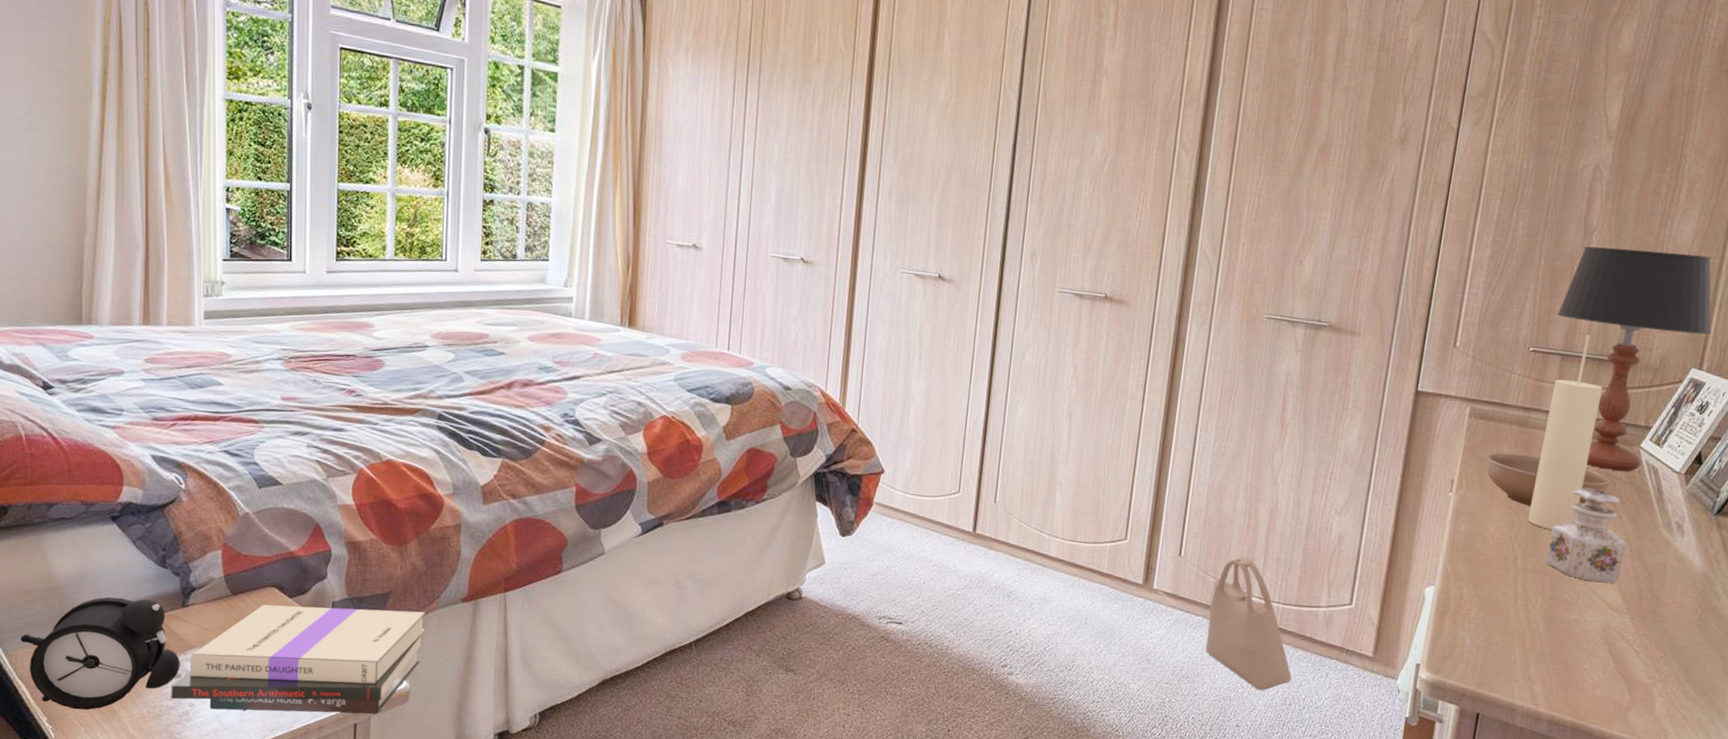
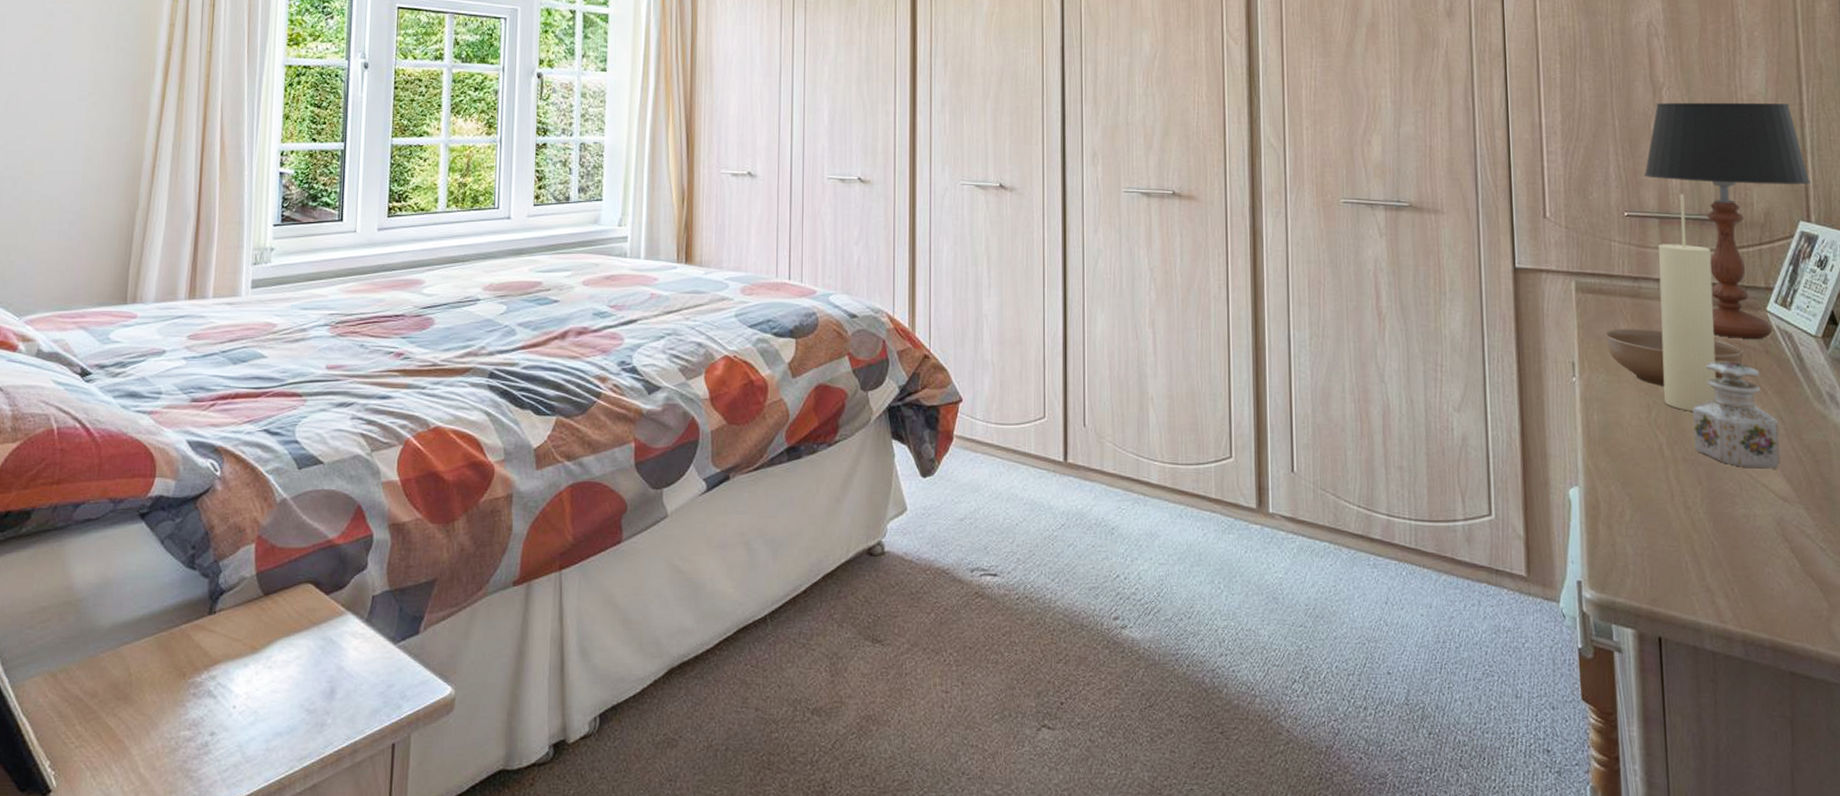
alarm clock: present [21,597,181,710] -> none [30,607,203,749]
books: present [171,604,425,714] -> none [189,600,473,737]
handbag: present [1205,557,1292,690] -> none [1335,468,1441,626]

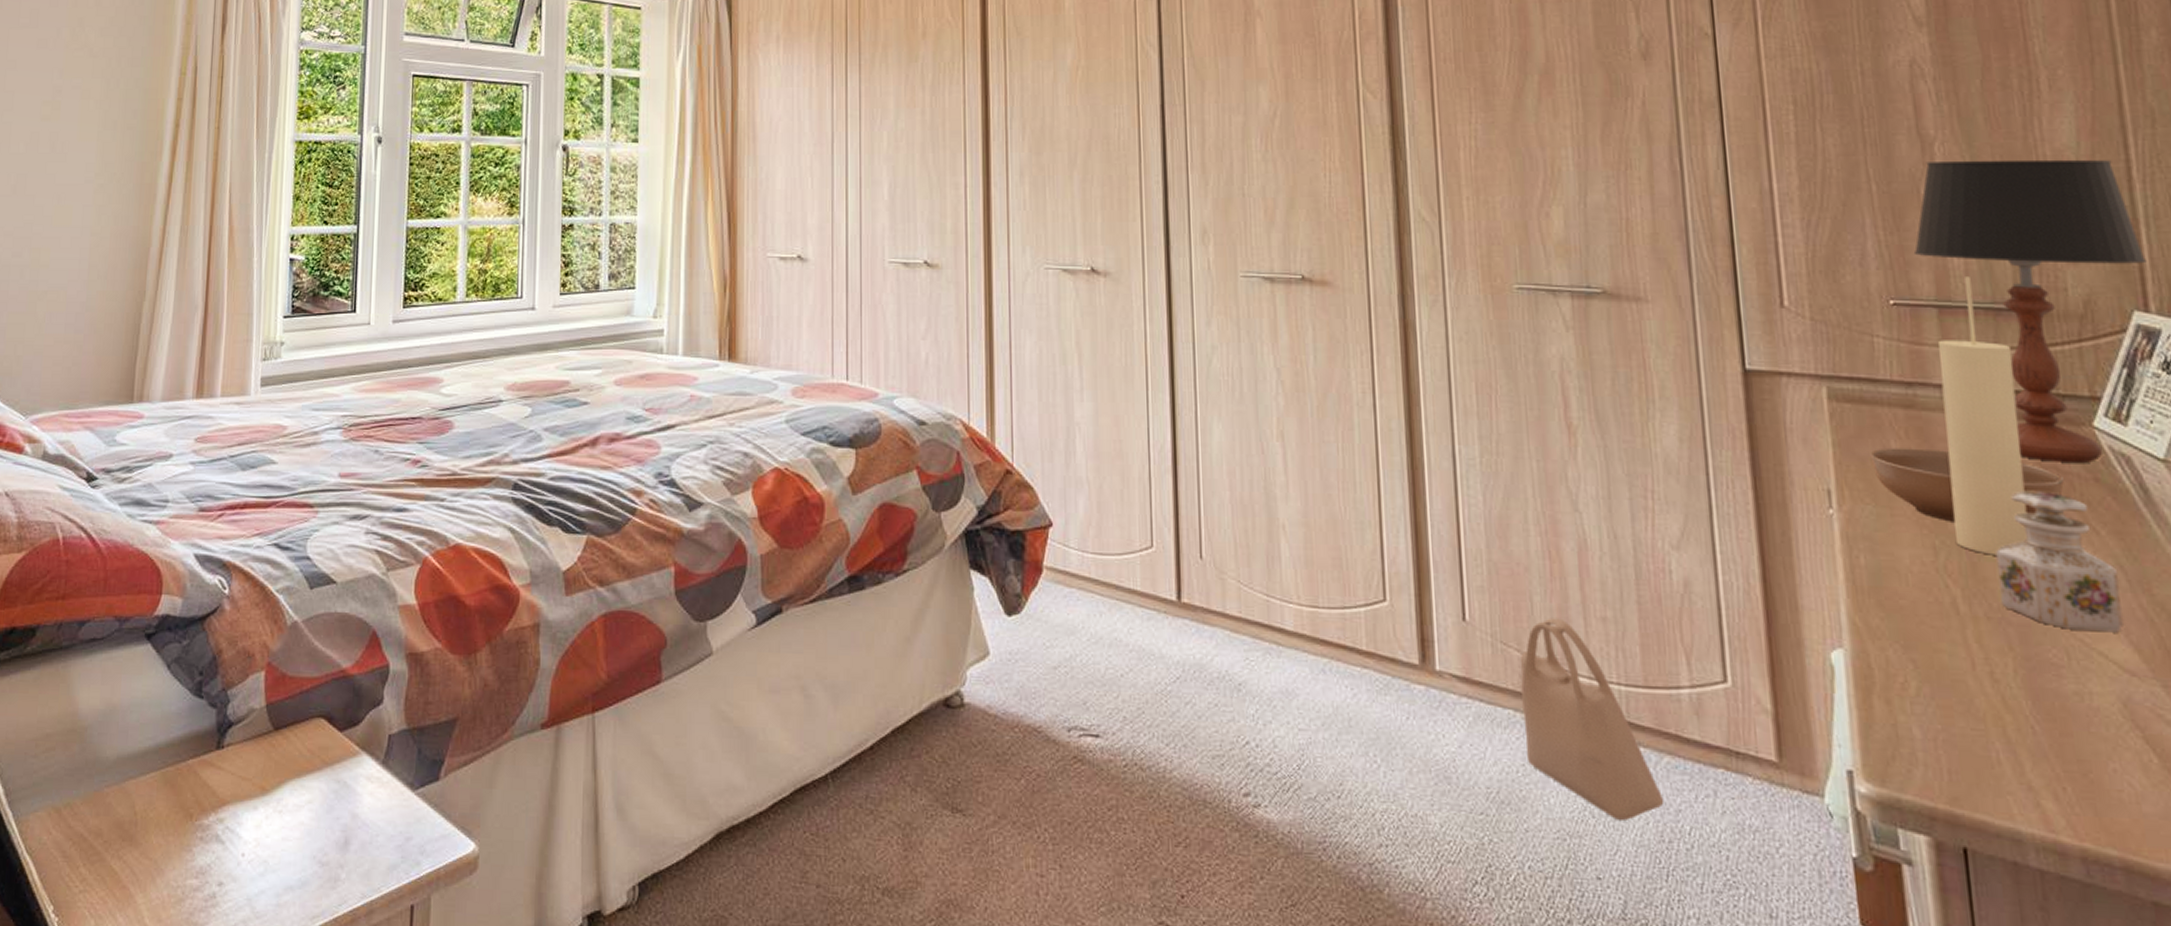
handbag: none [1335,468,1441,626] -> present [1520,618,1665,820]

